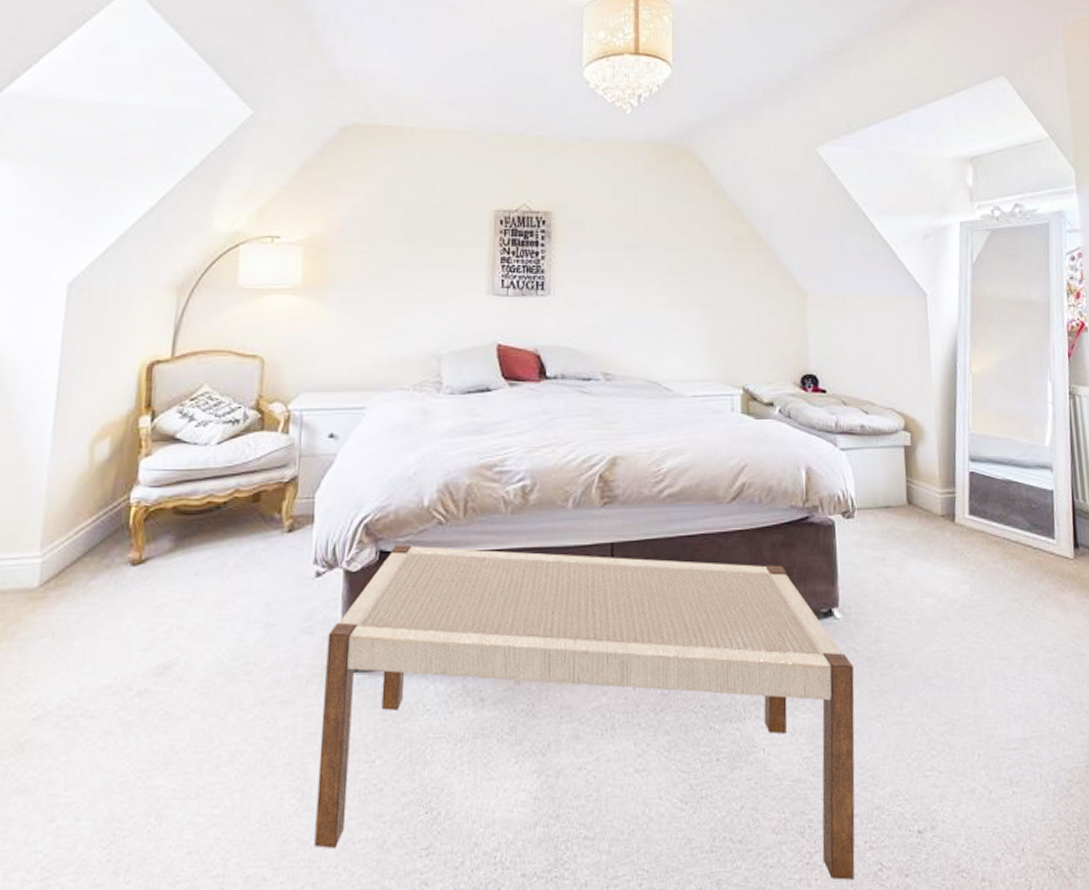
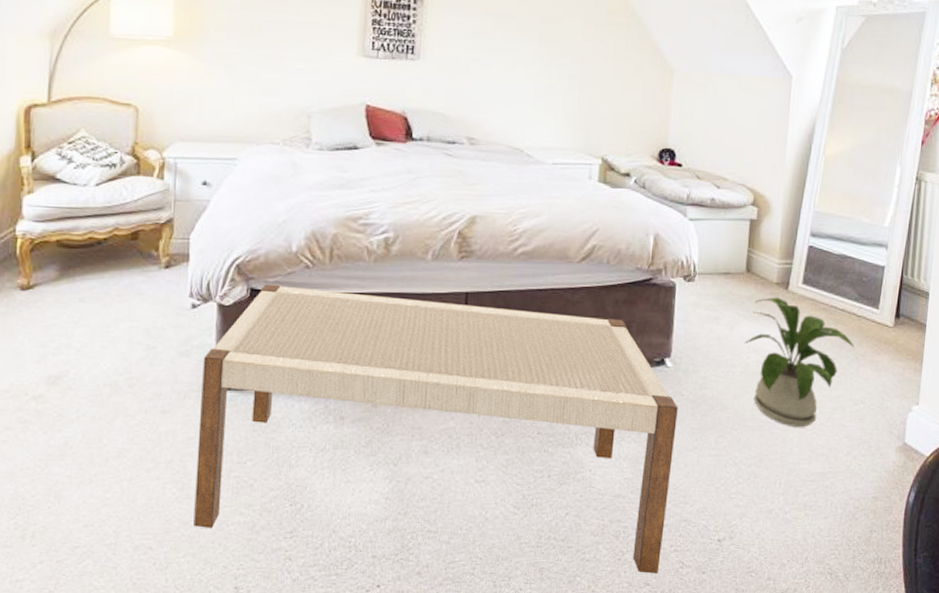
house plant: none [915,531,1036,684] -> present [744,297,854,428]

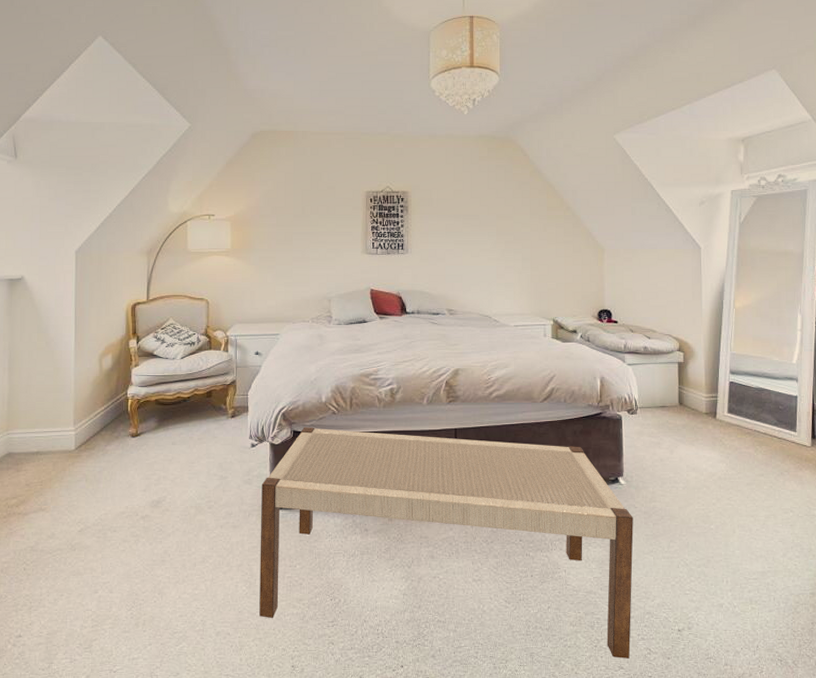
house plant: present [744,297,854,428] -> none [683,425,779,533]

